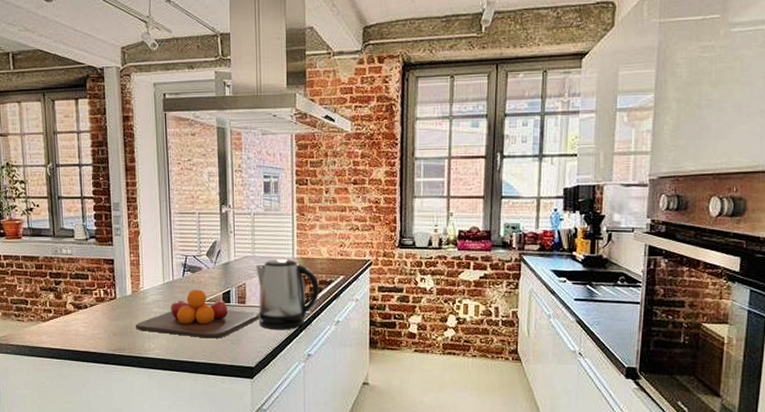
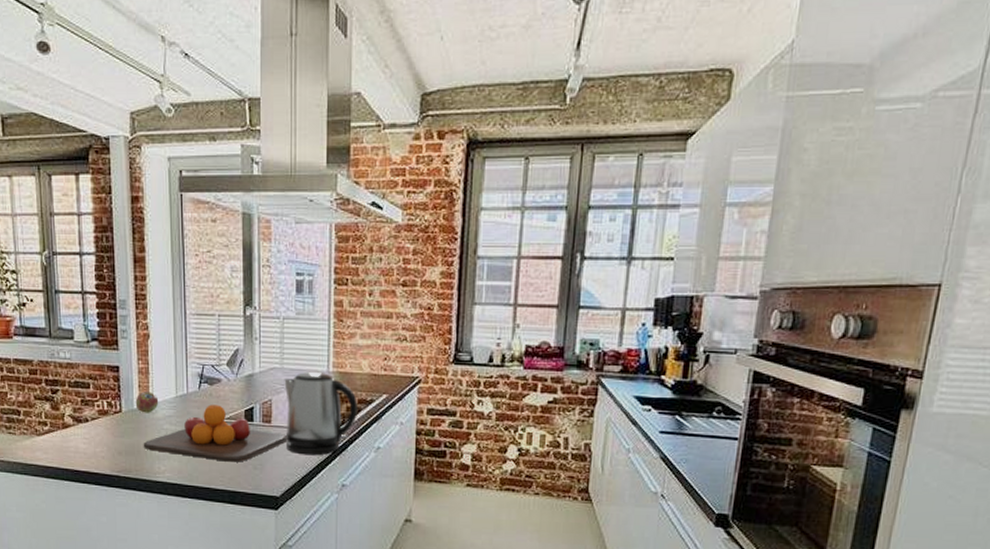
fruit: none [128,280,149,299] -> present [135,392,159,413]

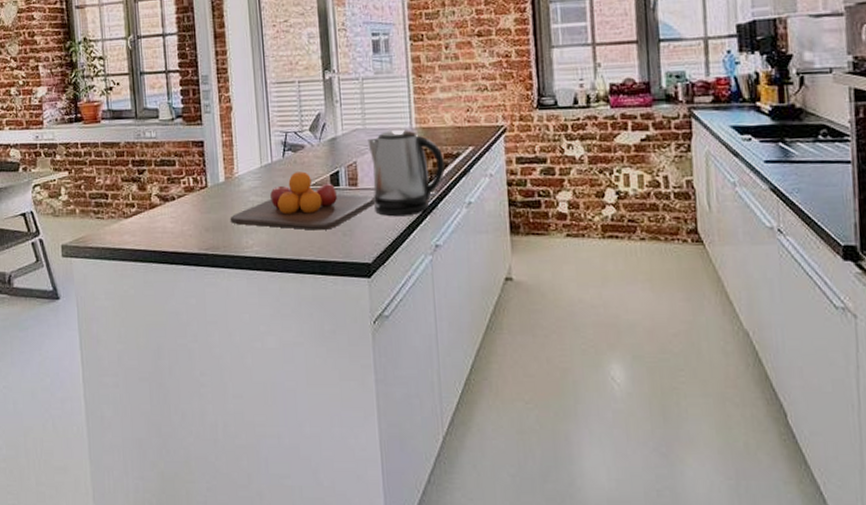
fruit: present [135,392,159,413] -> none [220,164,244,187]

